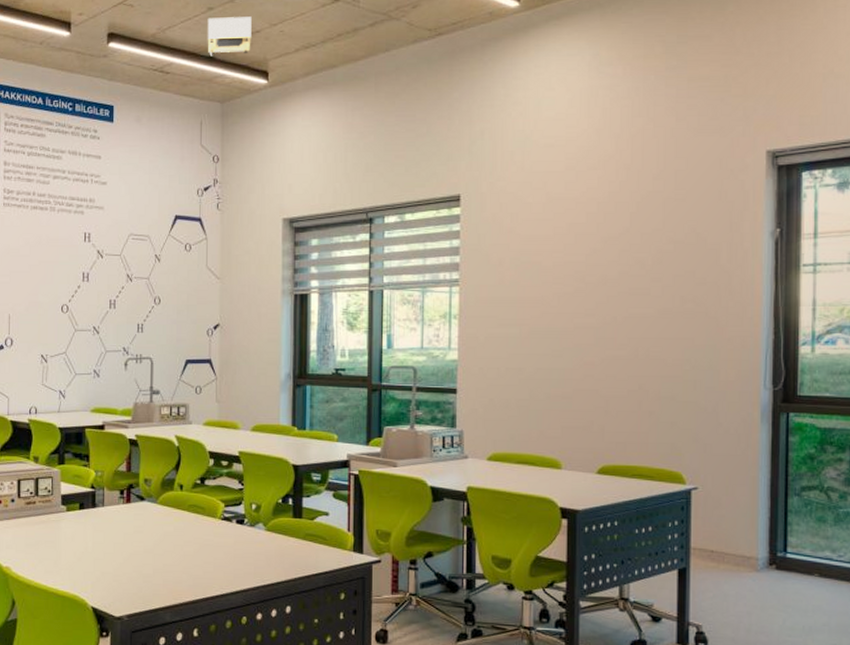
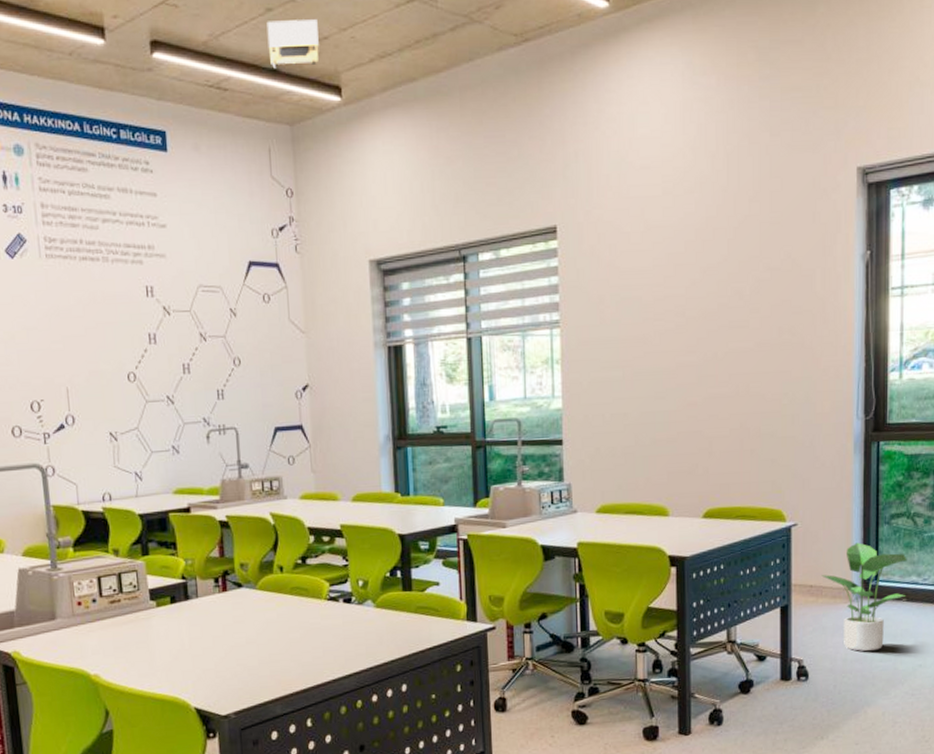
potted plant: none [723,512,820,624] -> present [821,542,907,651]

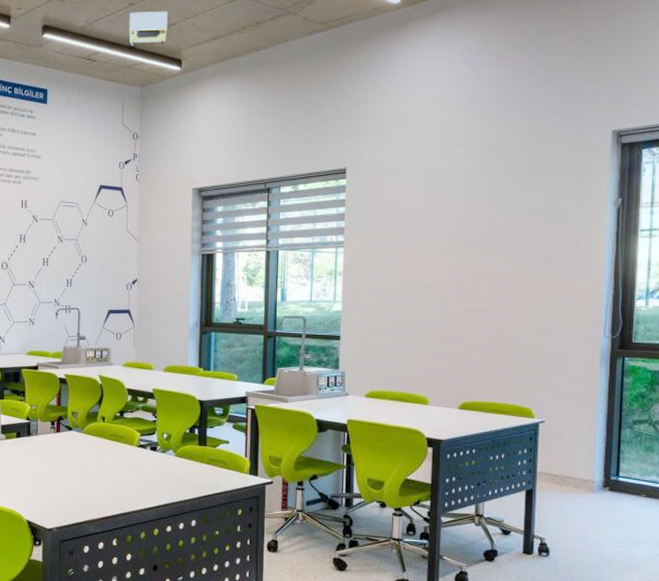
potted plant: present [821,542,907,651] -> none [565,442,648,537]

